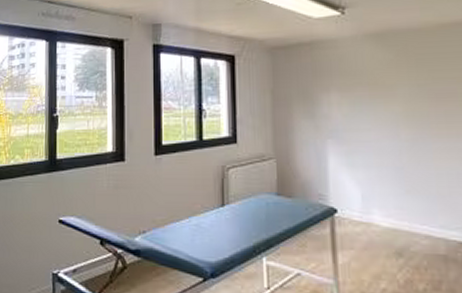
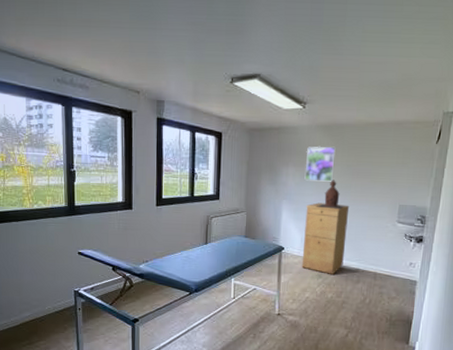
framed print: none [353,60,399,111] -> present [304,146,336,182]
filing cabinet: none [363,141,436,252] -> present [301,202,350,274]
lantern: none [379,106,422,149] -> present [317,180,344,209]

